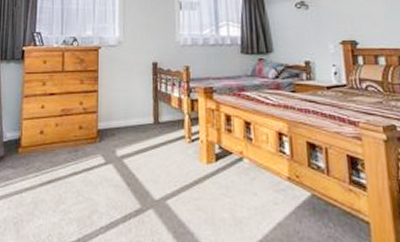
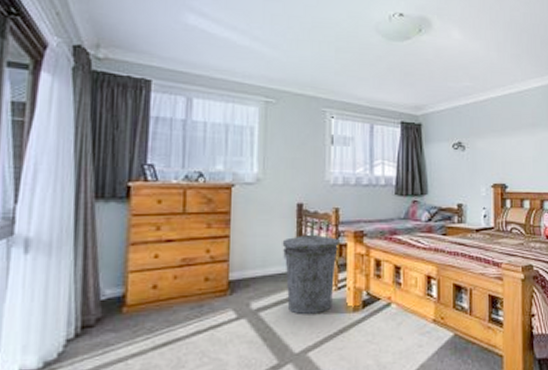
trash can: none [141,87,192,165] -> present [282,231,340,315]

